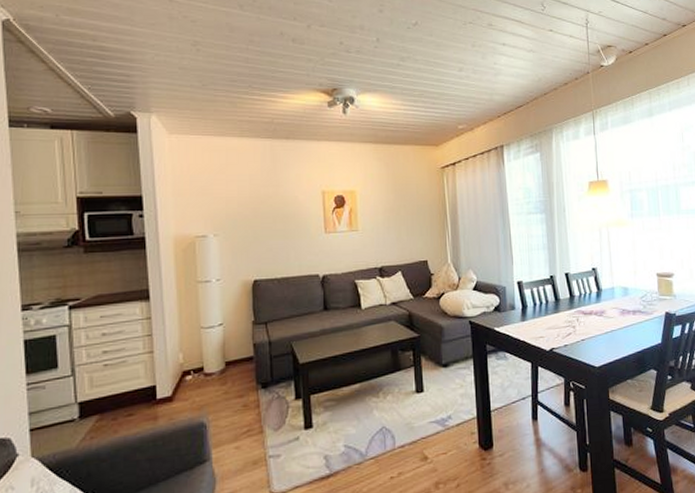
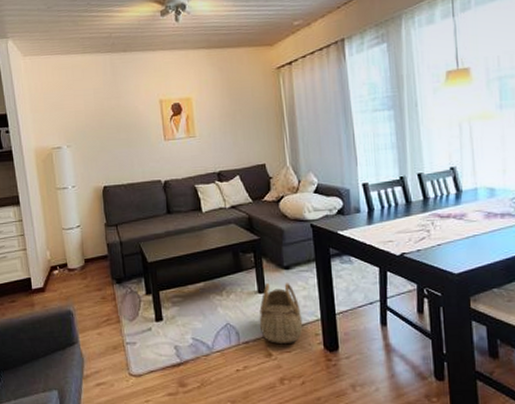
basket: none [416,381,459,446] -> present [259,282,303,344]

